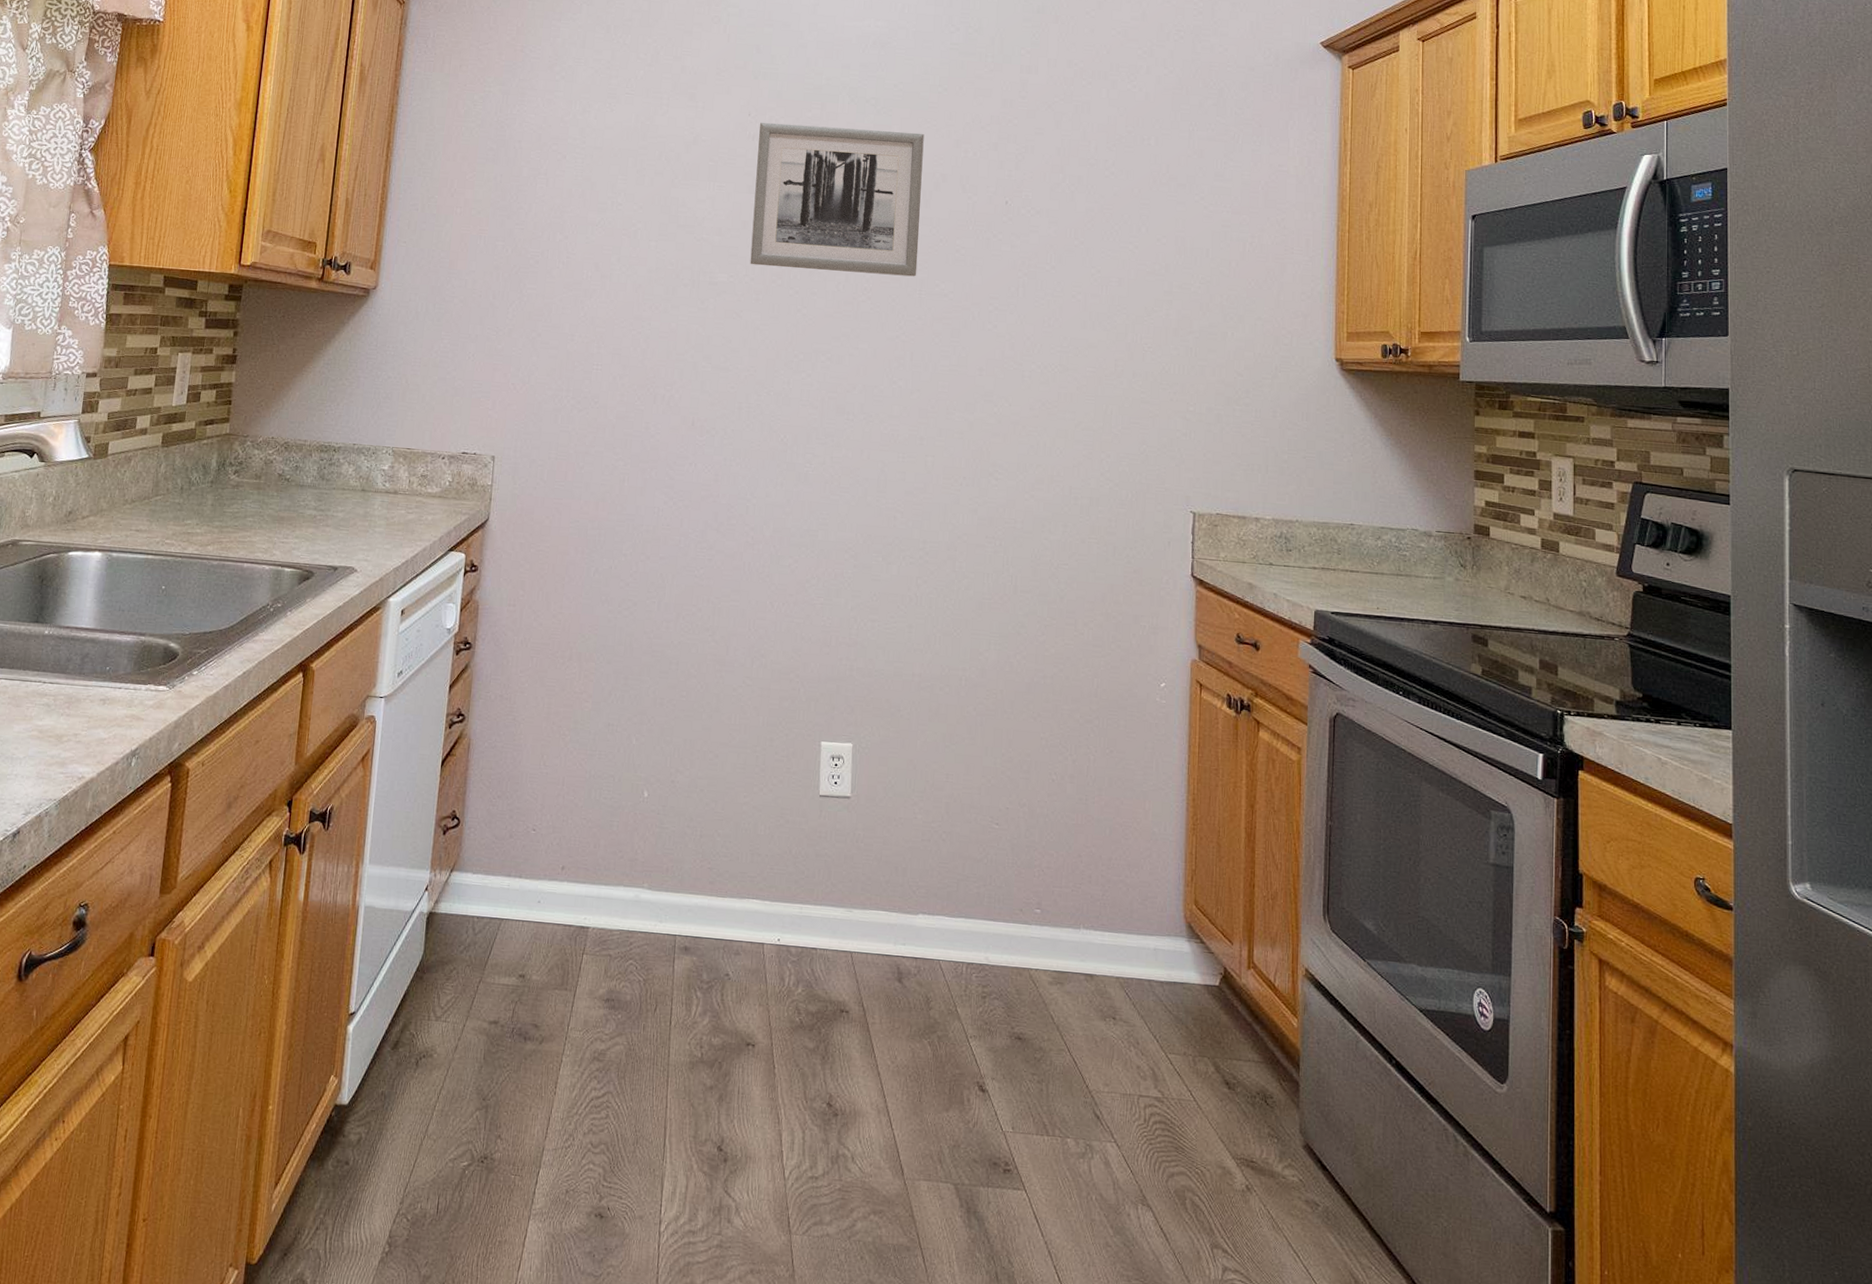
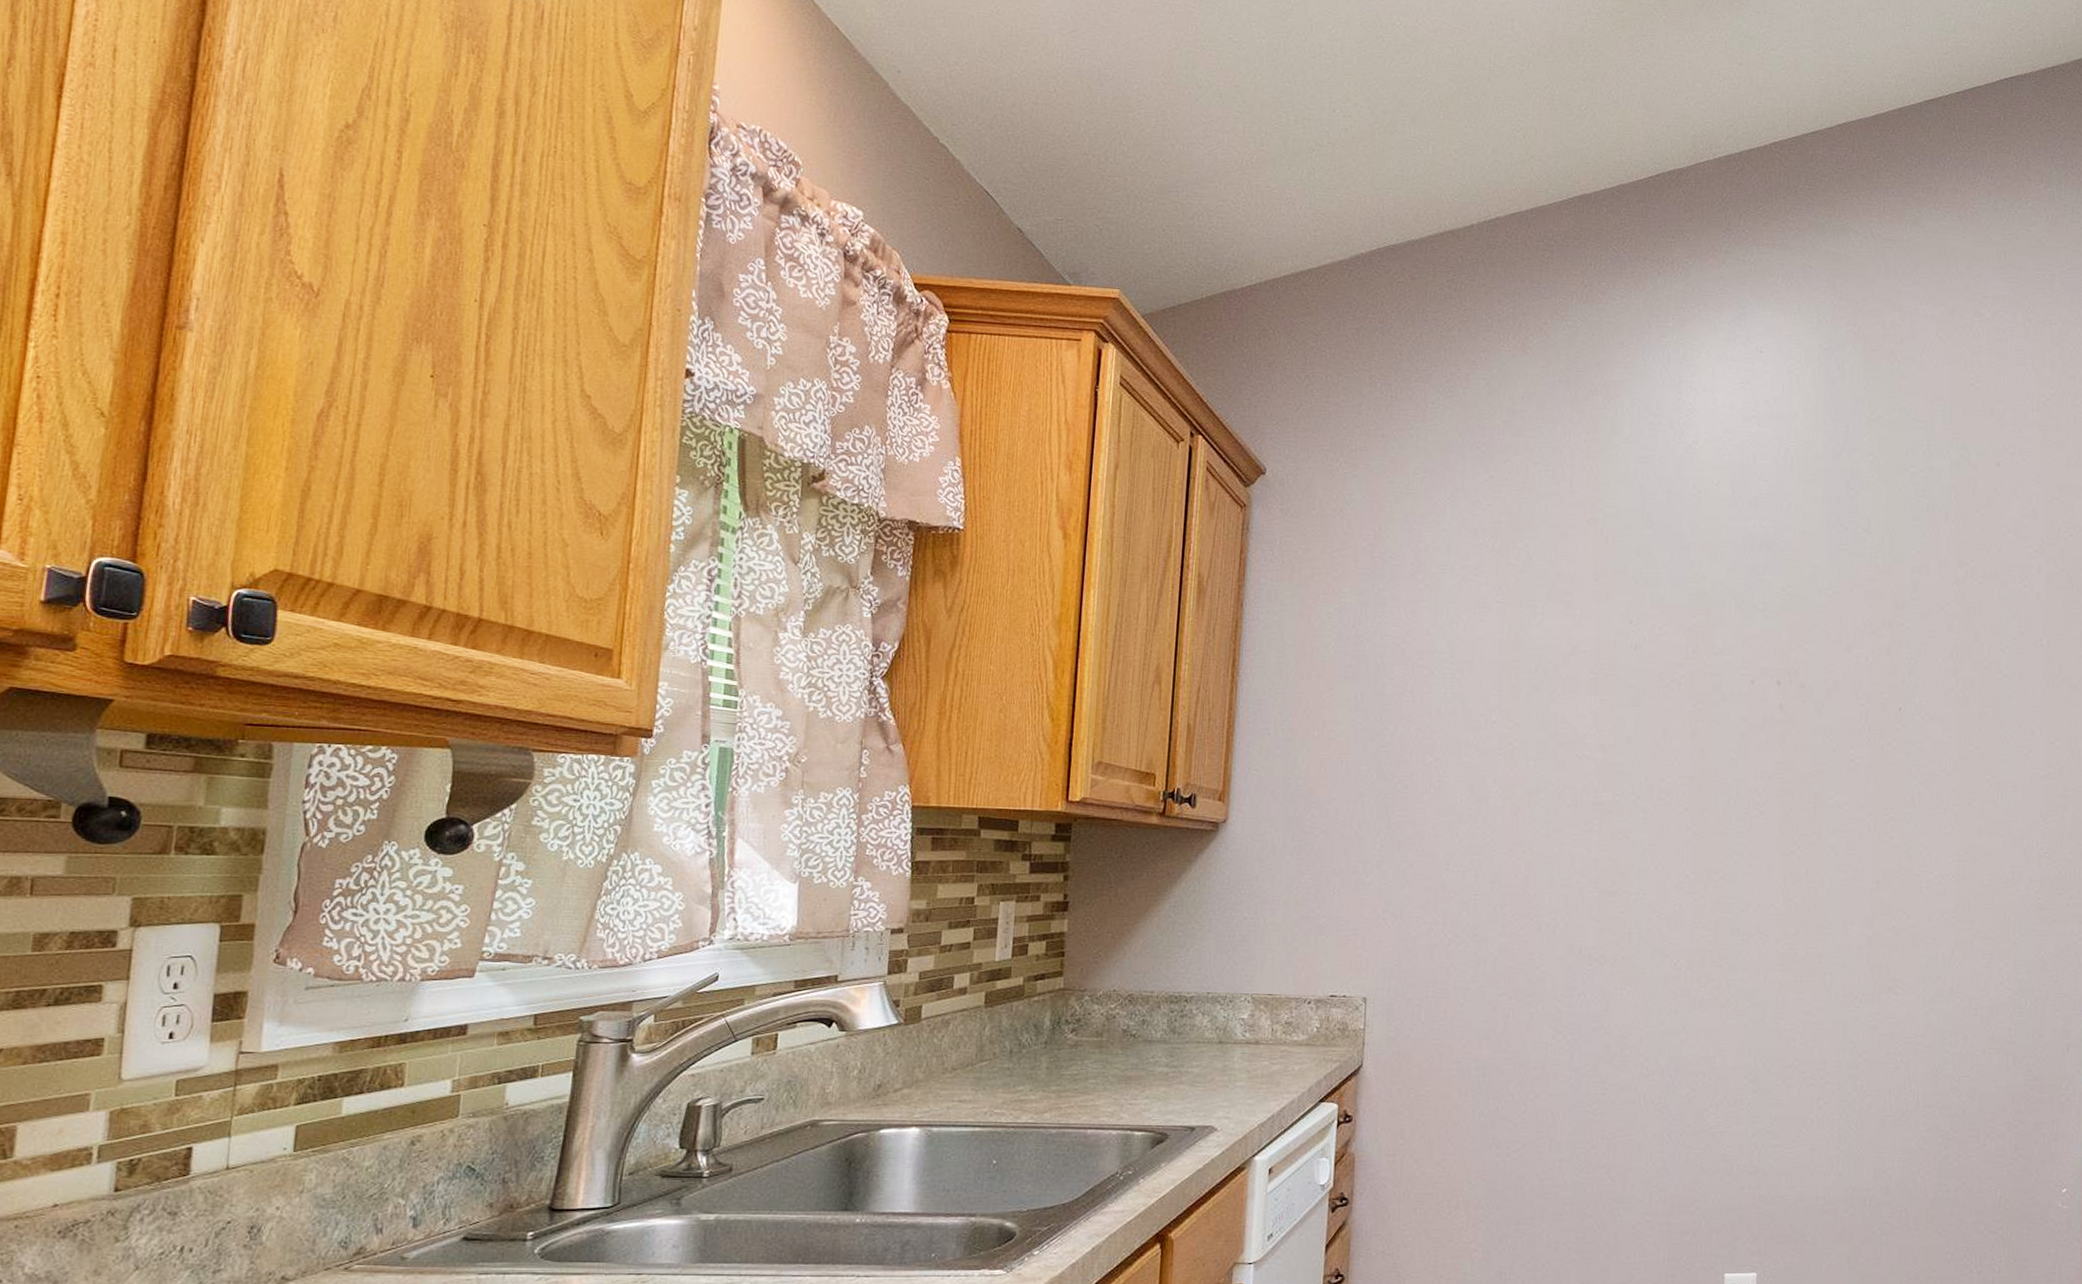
wall art: present [750,122,924,277] -> none [1636,630,1815,789]

